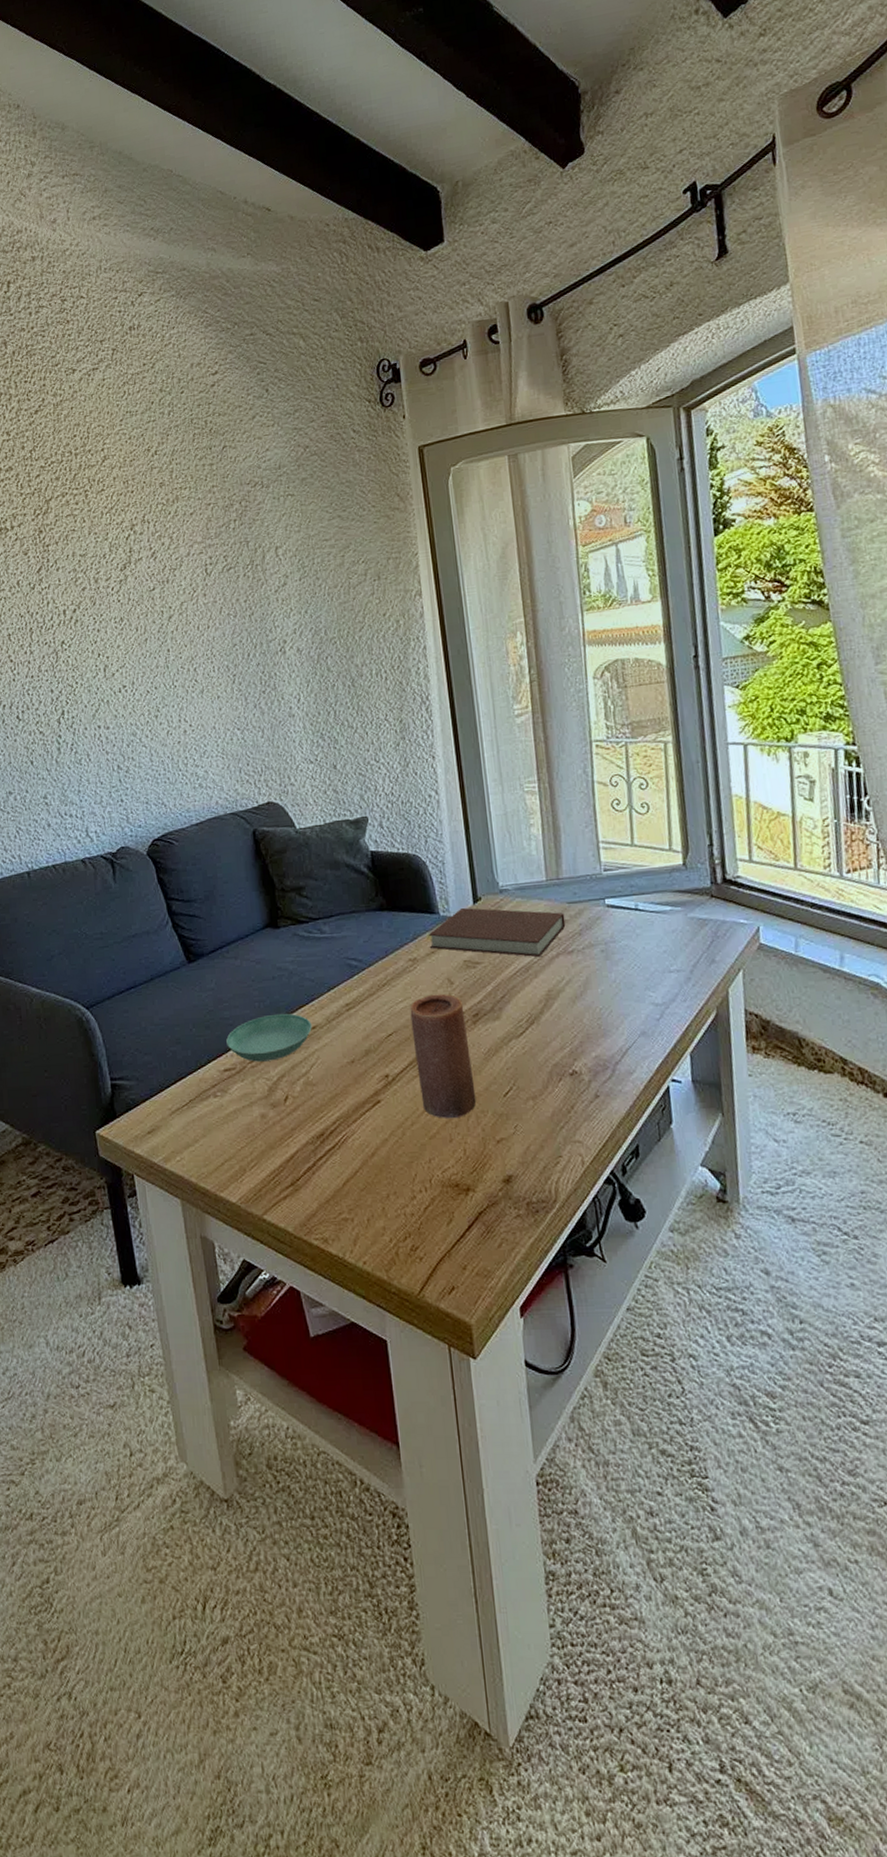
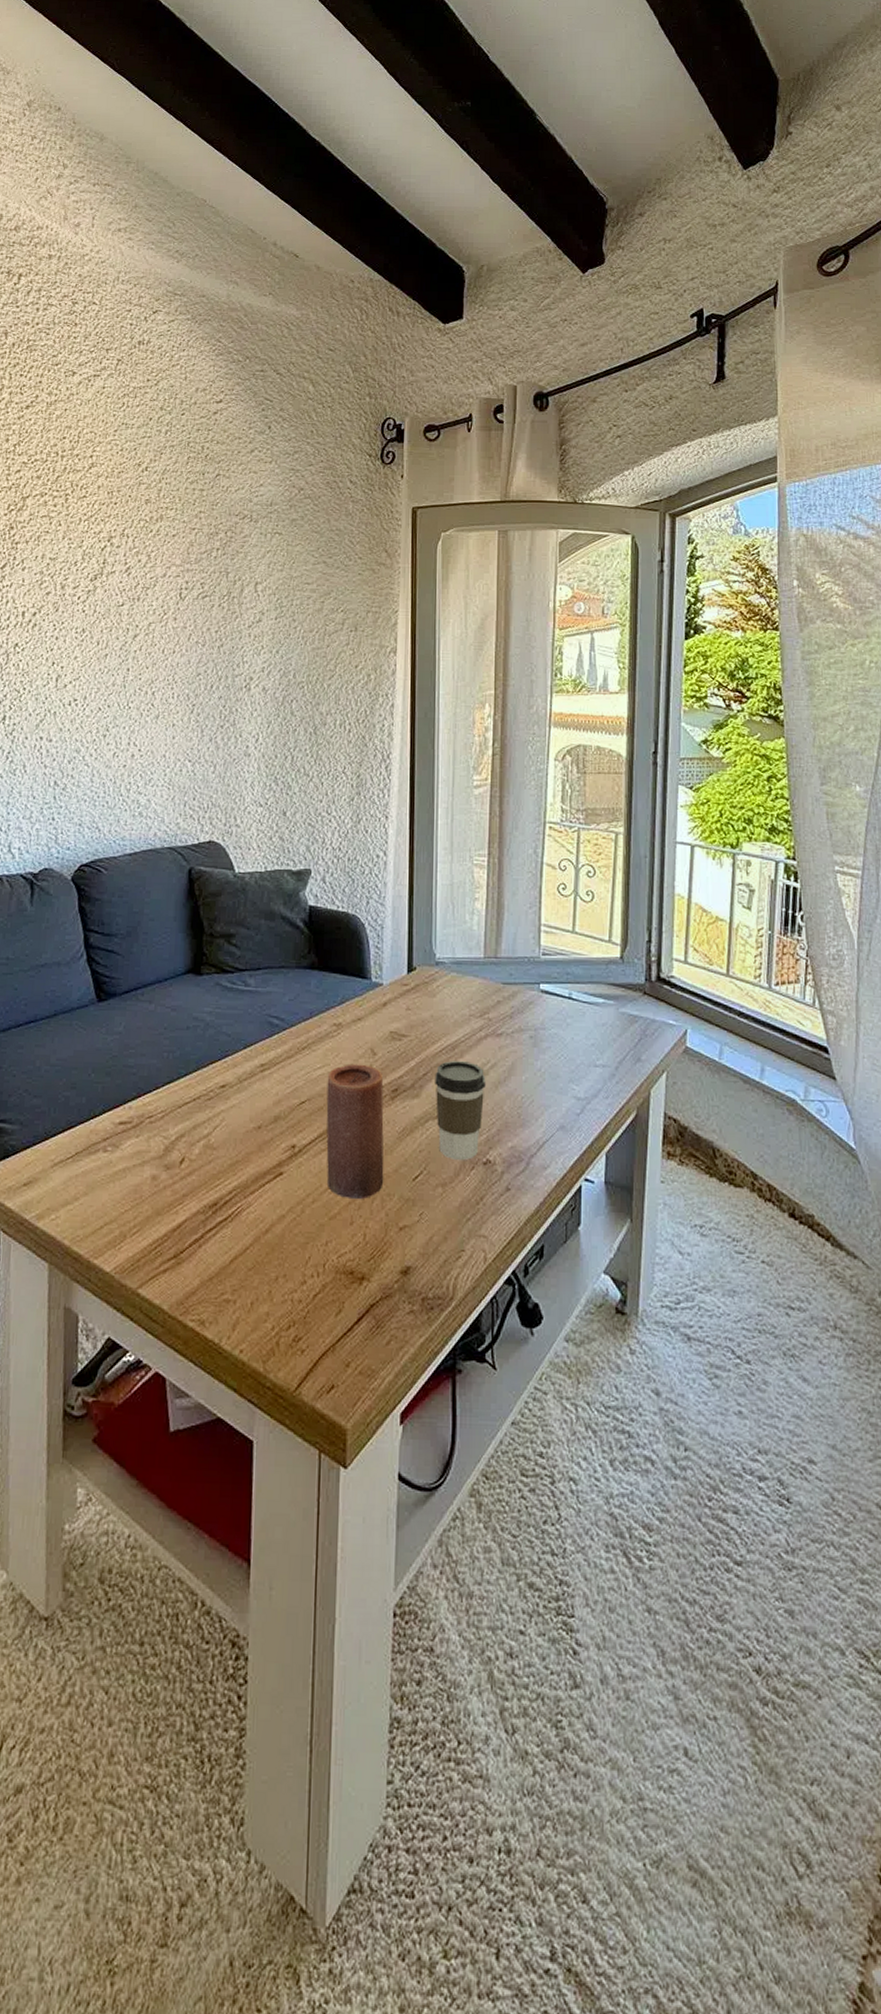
saucer: present [226,1013,312,1062] -> none [126,1067,221,1118]
notebook: present [428,907,566,958] -> none [356,975,498,1037]
coffee cup: none [512,980,564,1075] -> present [435,1060,486,1161]

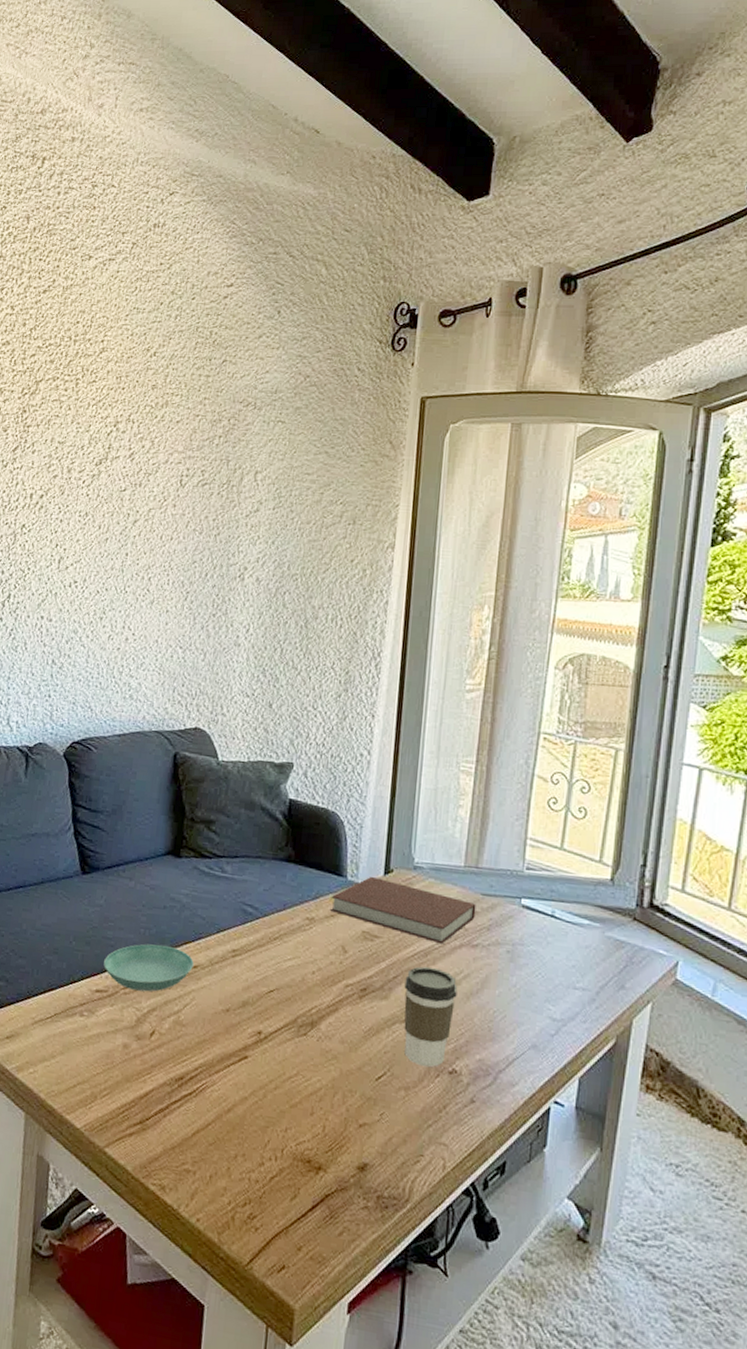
saucer: none [126,1067,221,1118] -> present [103,943,194,992]
candle: present [326,1063,384,1200] -> none [290,958,353,1092]
notebook: none [356,975,498,1037] -> present [329,876,476,945]

